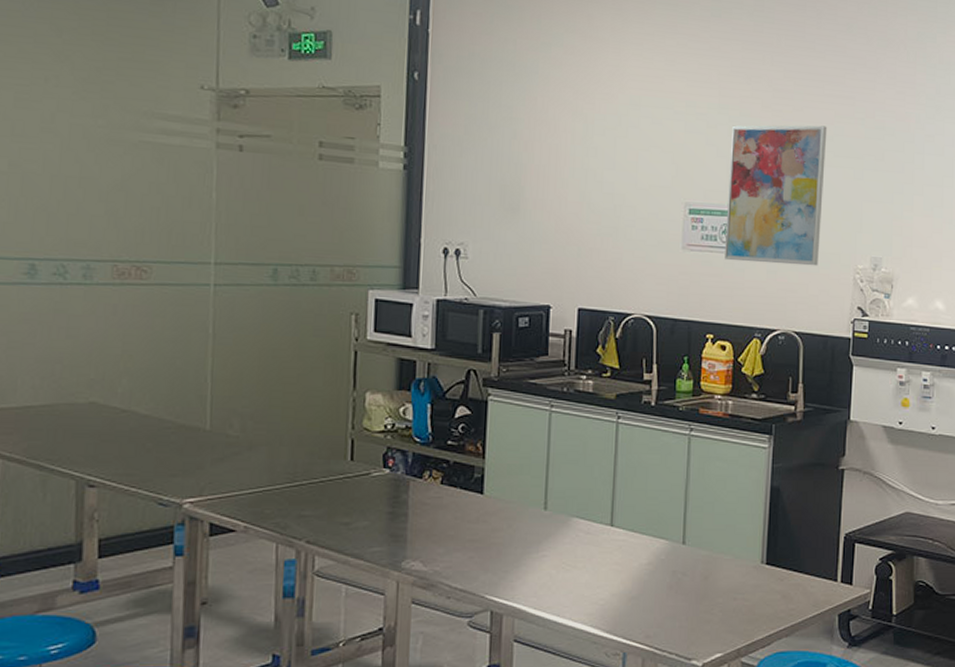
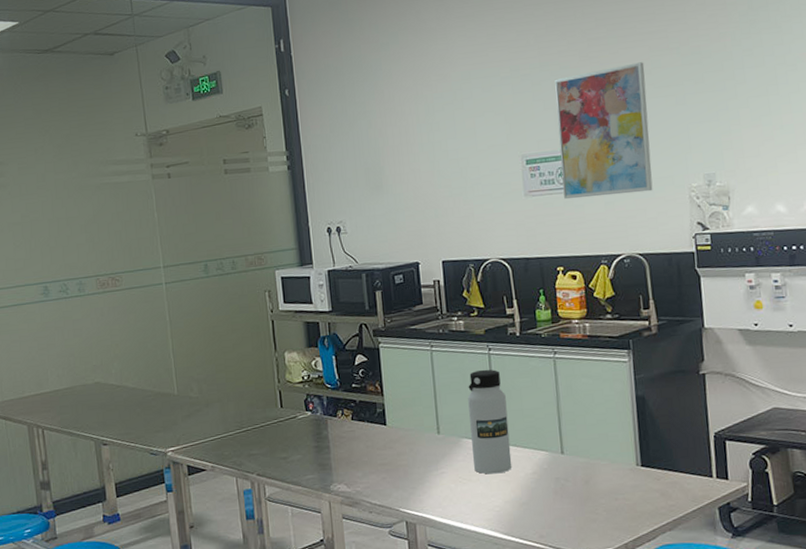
water bottle: none [581,439,630,562] -> present [468,369,512,474]

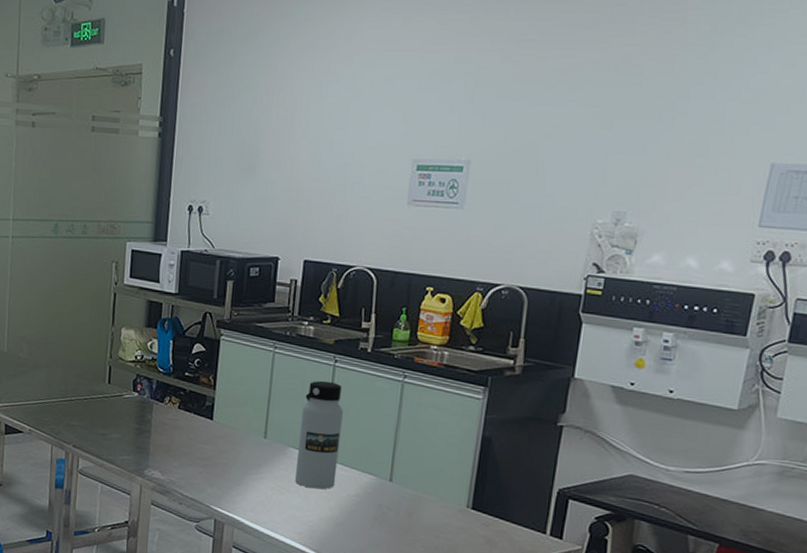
wall art: present [555,62,653,200] -> none [450,74,574,221]

